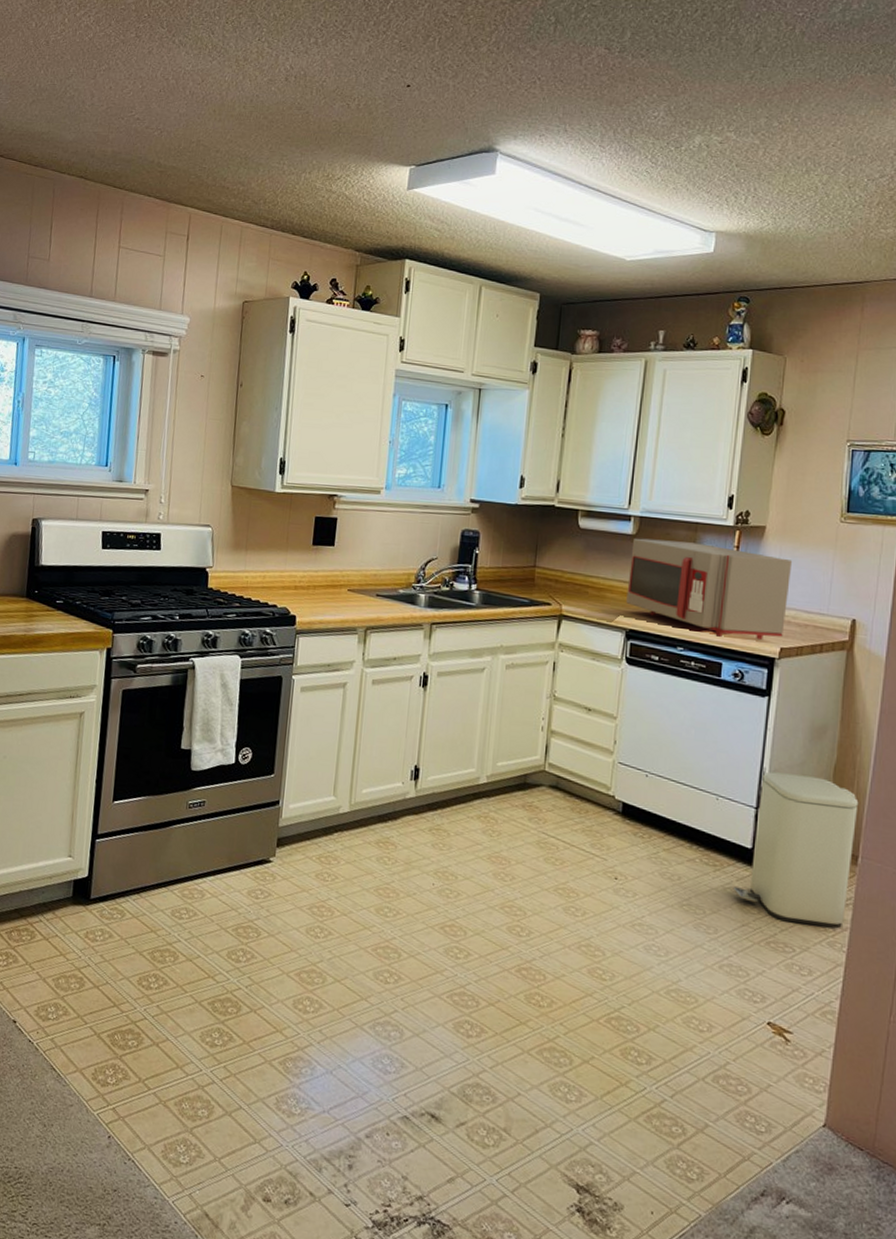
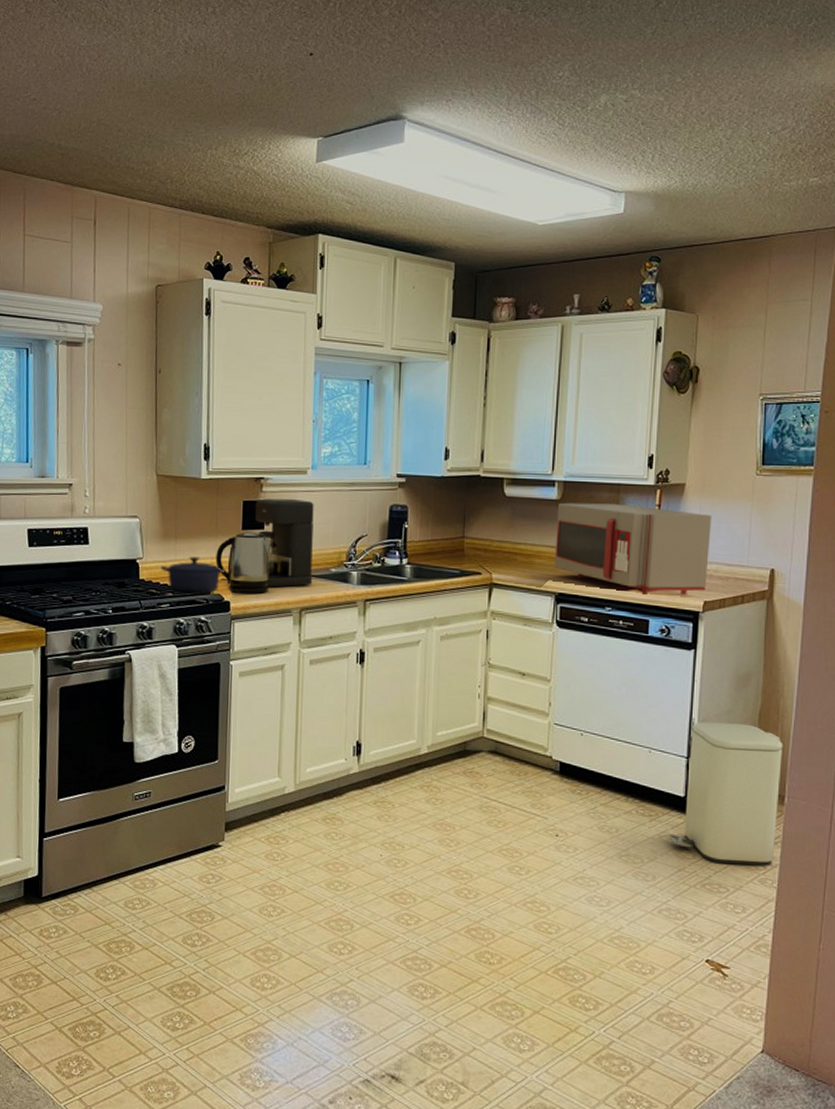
cooking pot: none [229,568,294,608] -> present [160,557,226,596]
kettle: none [284,547,341,610] -> present [215,532,272,594]
coffee maker: none [326,515,386,606] -> present [255,499,314,587]

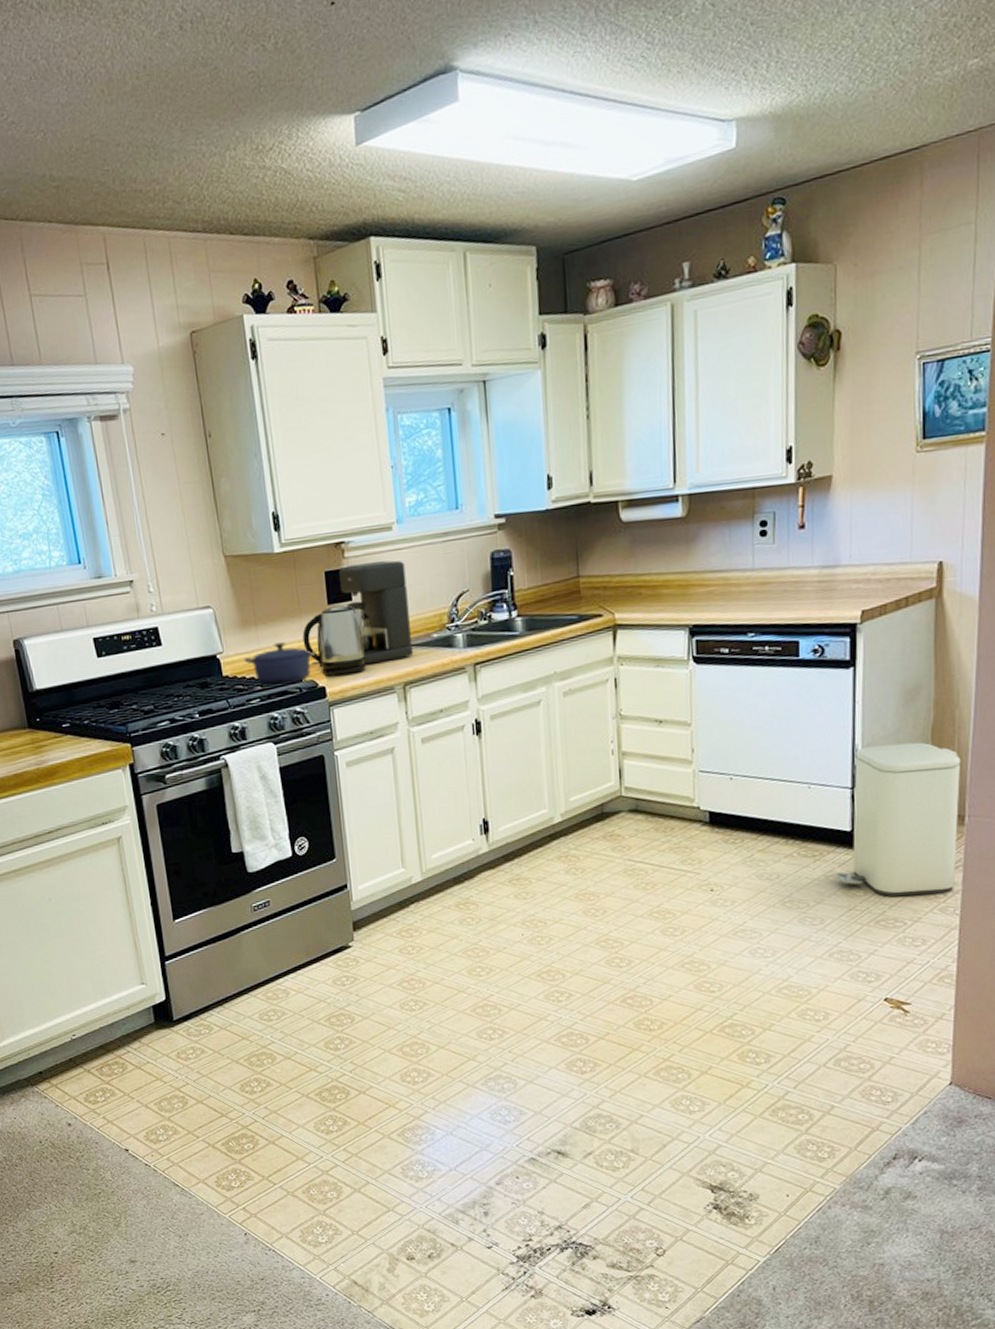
microwave: present [554,502,712,596] -> none [683,508,867,614]

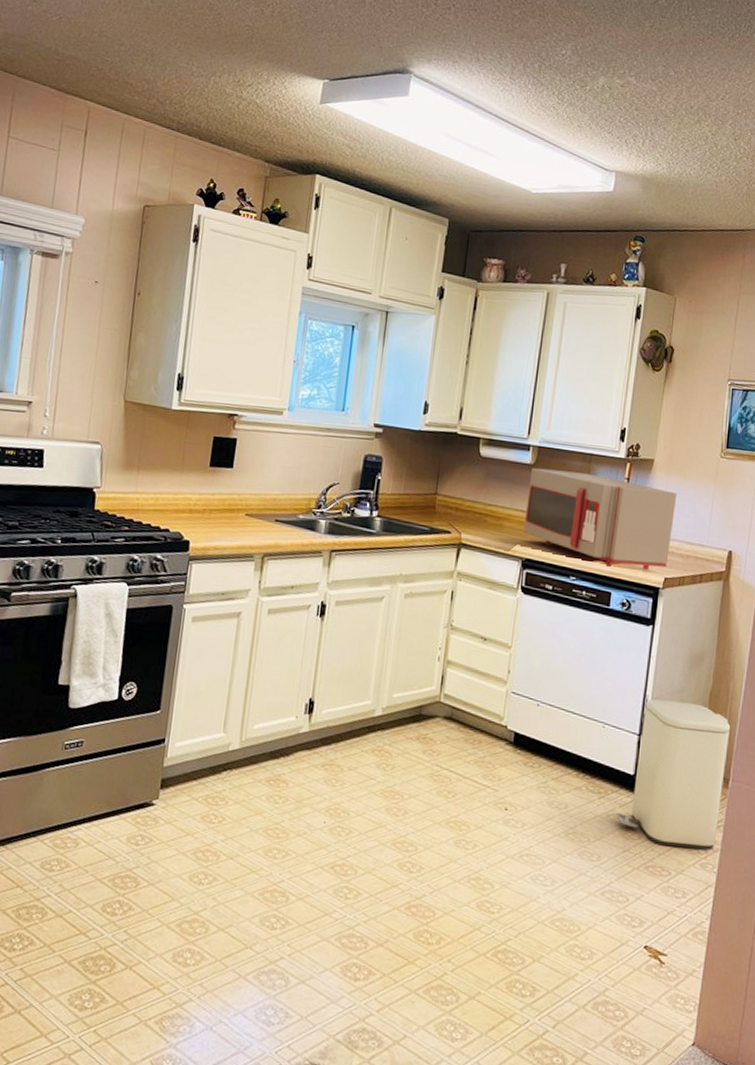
cooking pot: present [244,642,316,687] -> none [118,490,189,533]
kettle: present [302,605,366,676] -> none [178,469,240,535]
coffee maker: present [339,560,414,665] -> none [224,436,287,531]
microwave: none [683,508,867,614] -> present [523,467,678,570]

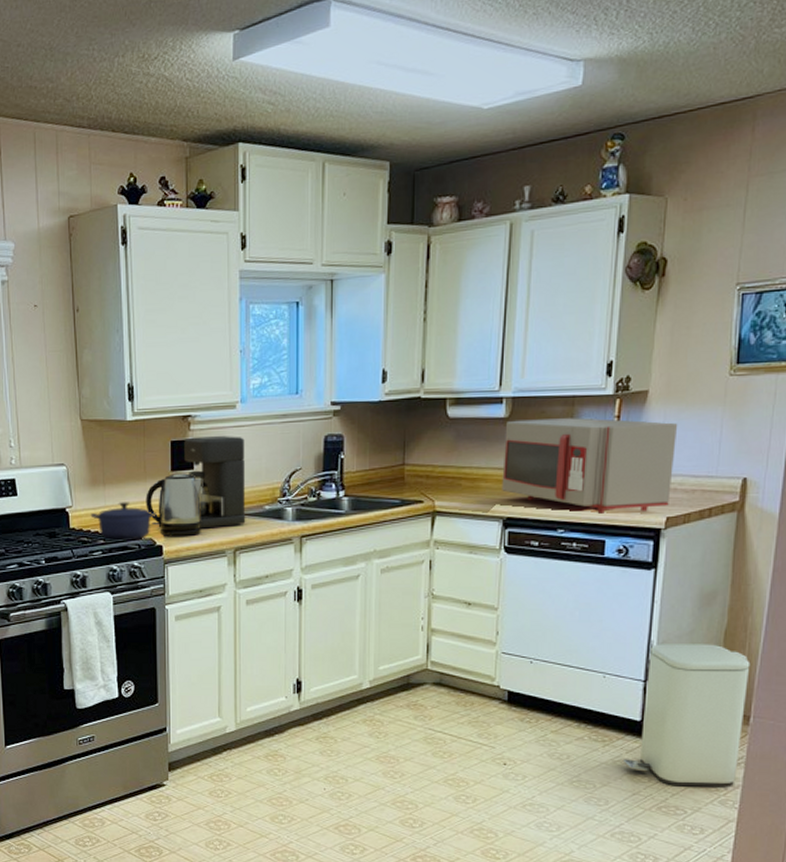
cooking pot: none [118,490,189,533] -> present [90,502,156,542]
kettle: none [178,469,240,535] -> present [146,473,202,536]
coffee maker: none [224,436,287,531] -> present [184,436,246,529]

